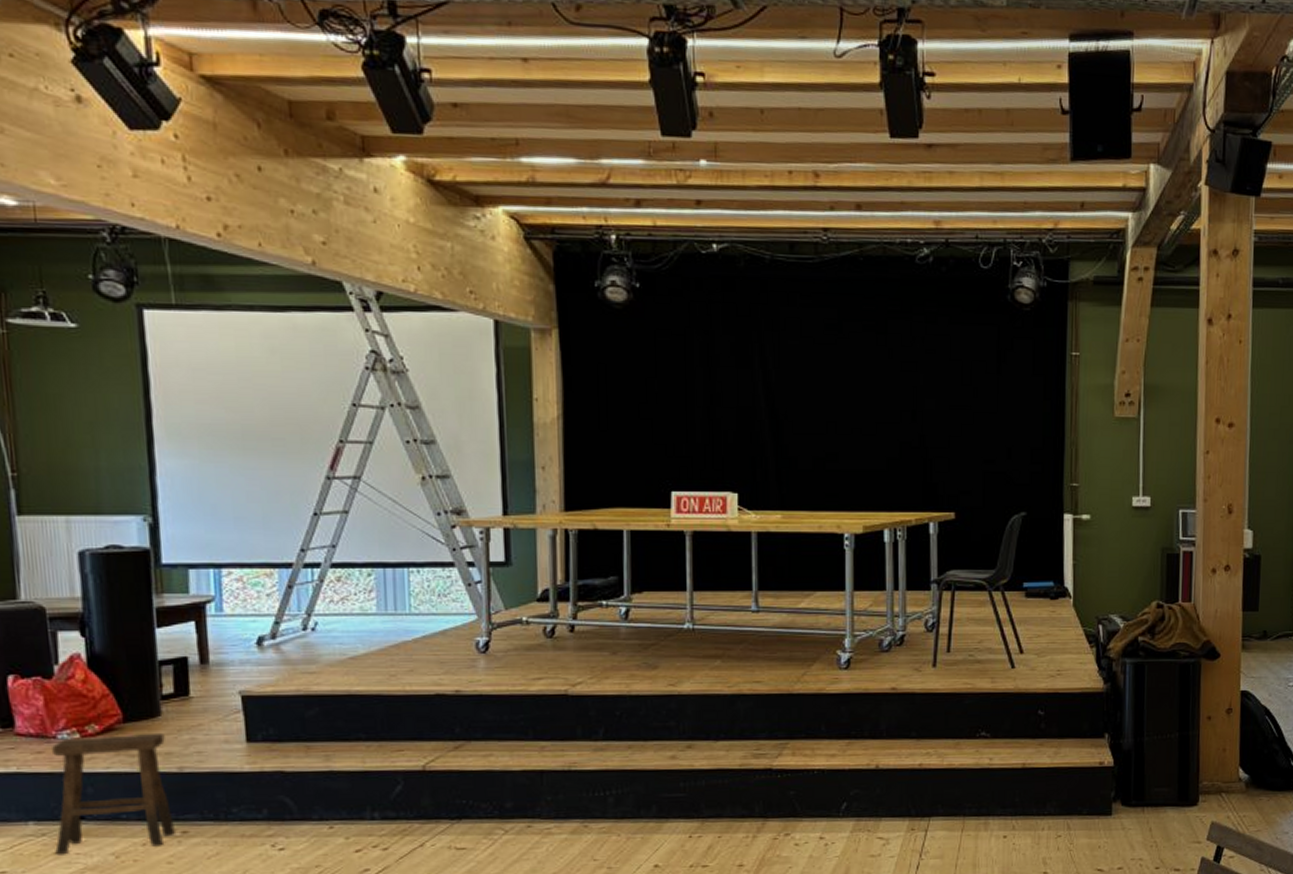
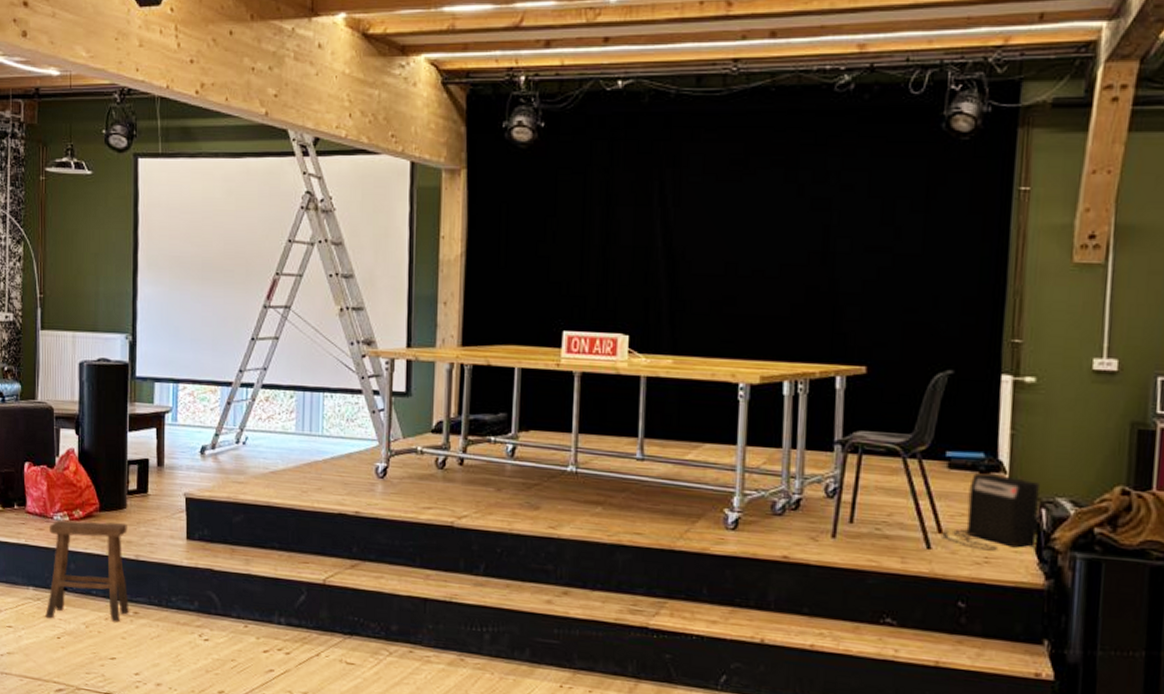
amplifier: none [1023,598,1098,665] -> present [942,472,1041,551]

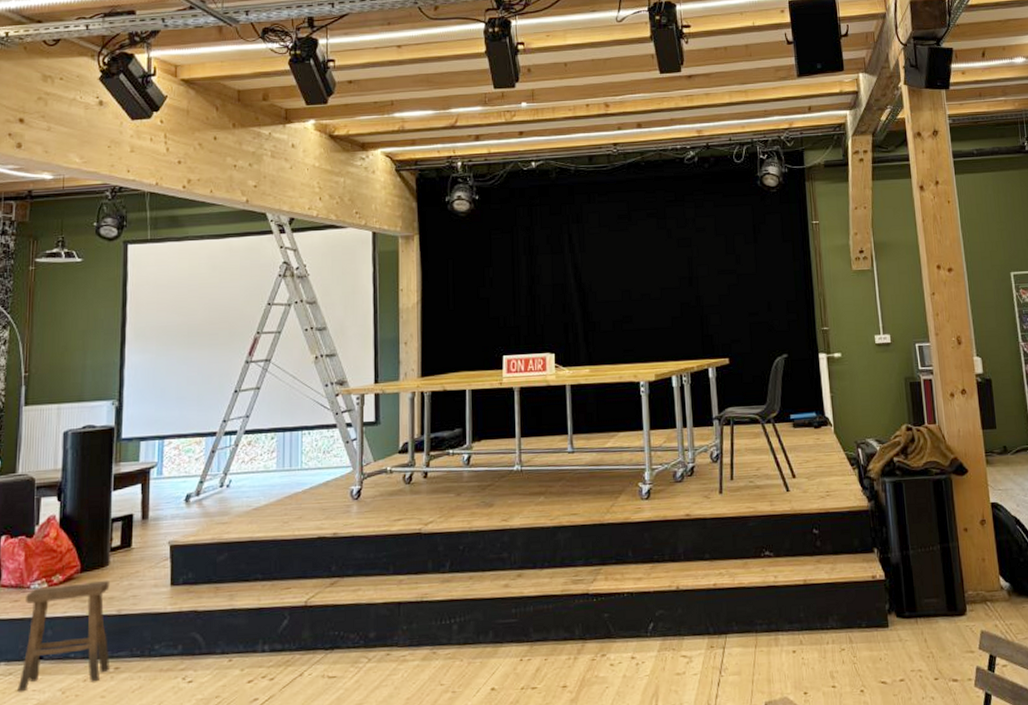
amplifier: present [942,472,1041,551] -> none [795,426,860,487]

